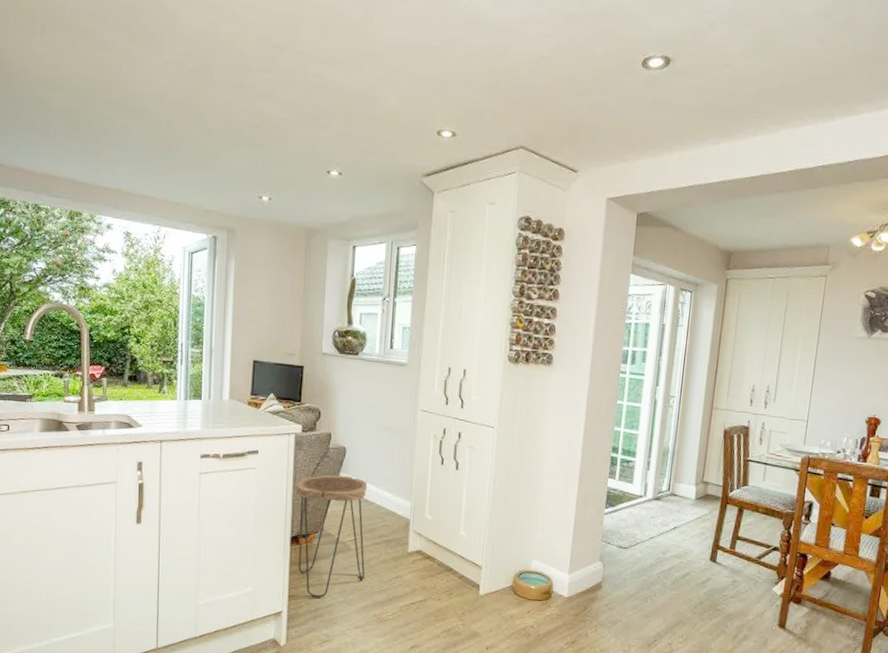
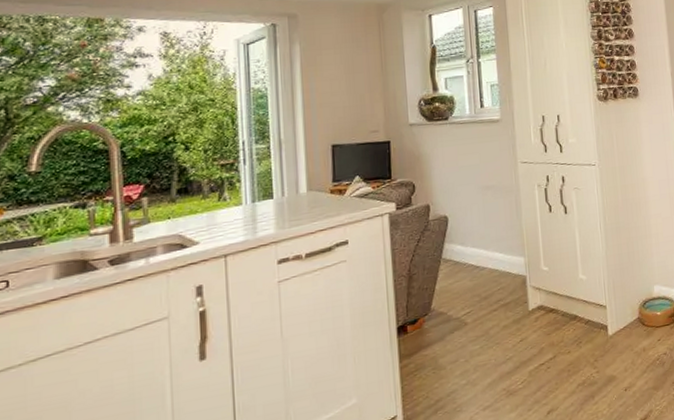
side table: present [296,474,367,598] -> none [396,245,487,389]

